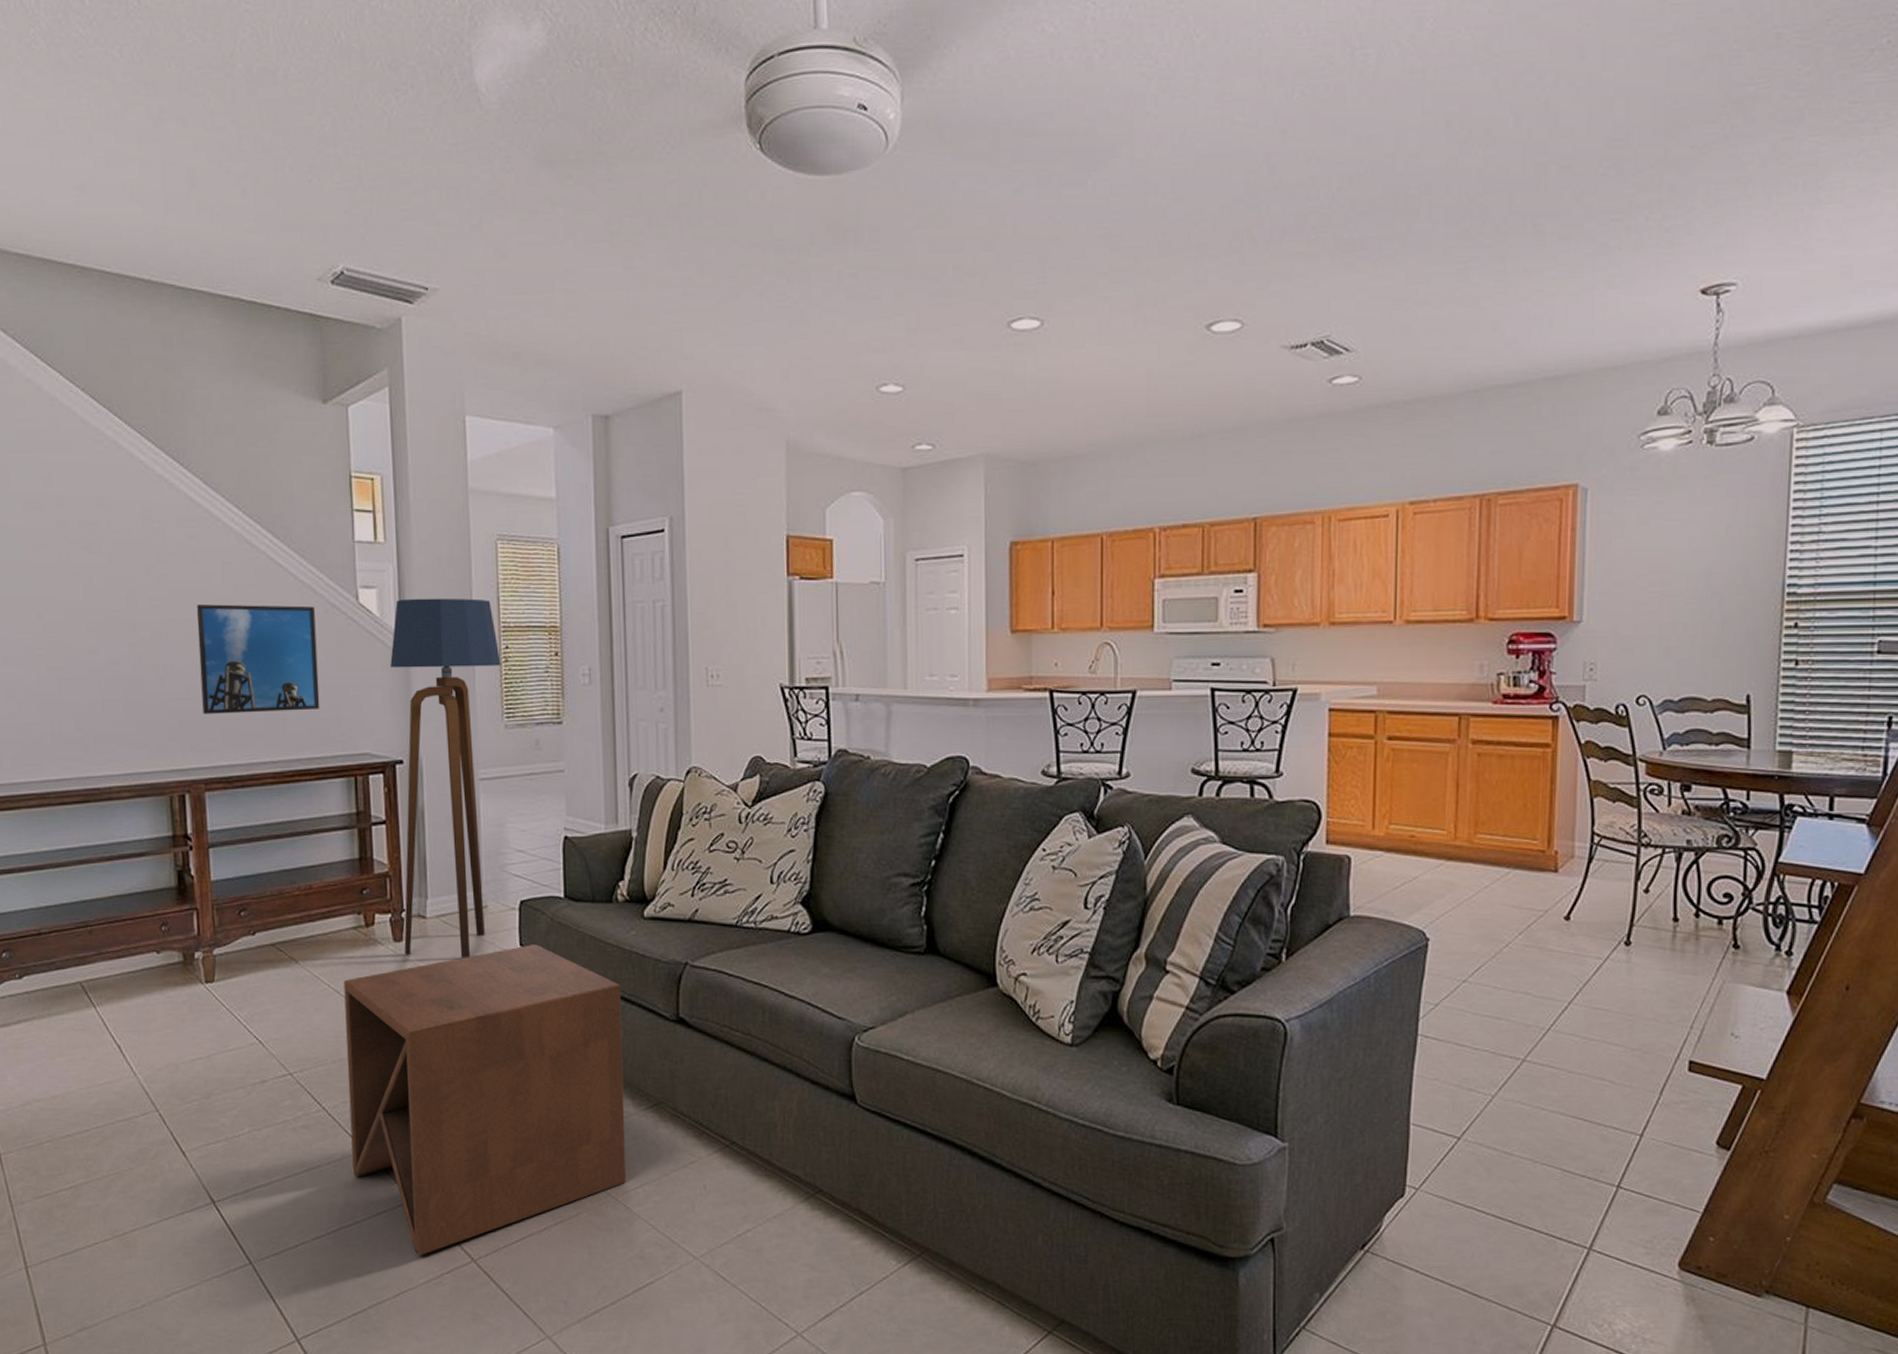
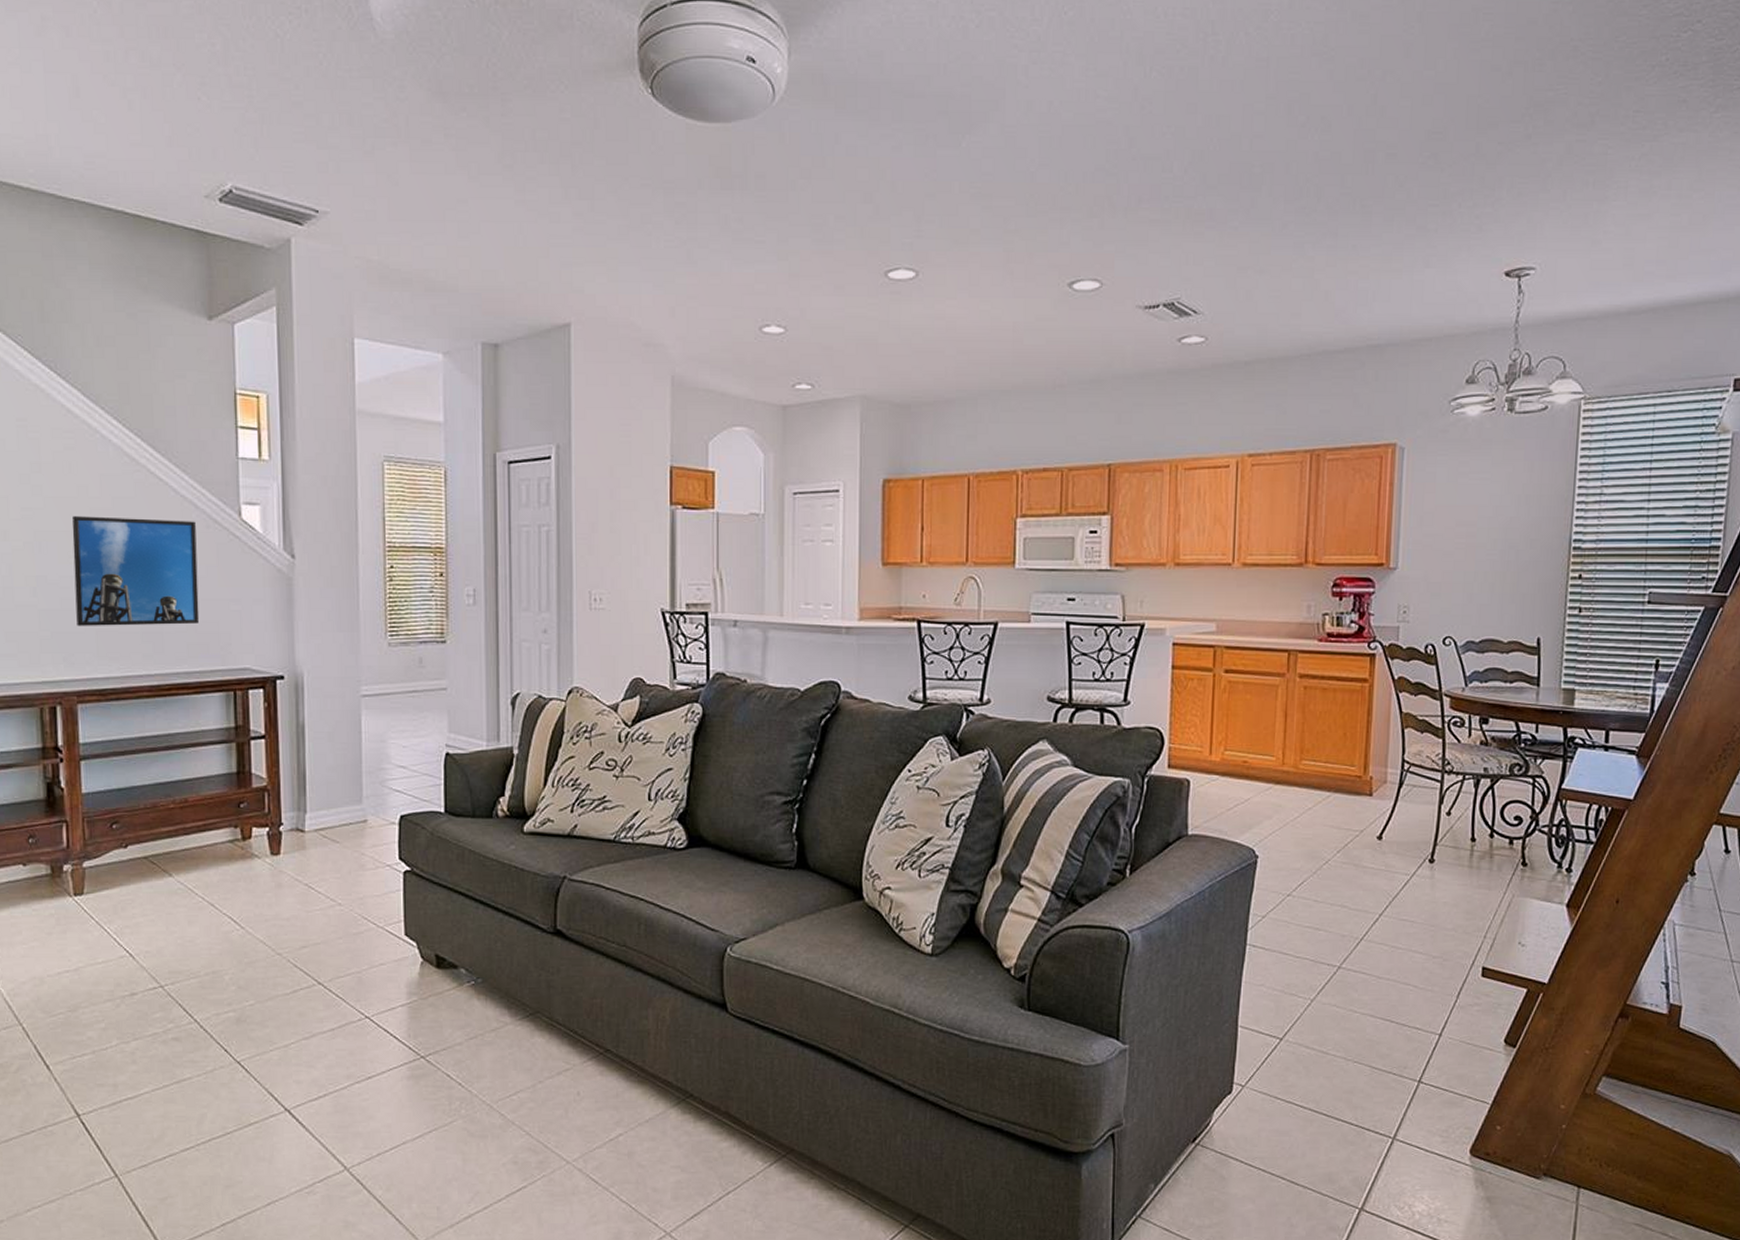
side table: present [343,944,626,1256] -> none [218,858,501,1166]
floor lamp: present [390,598,501,958] -> none [273,516,386,872]

